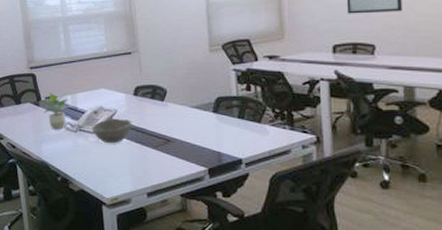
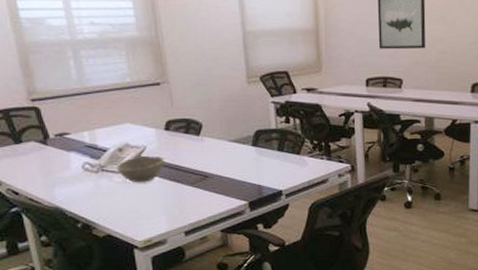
potted plant: present [37,92,67,130] -> none [44,129,84,171]

